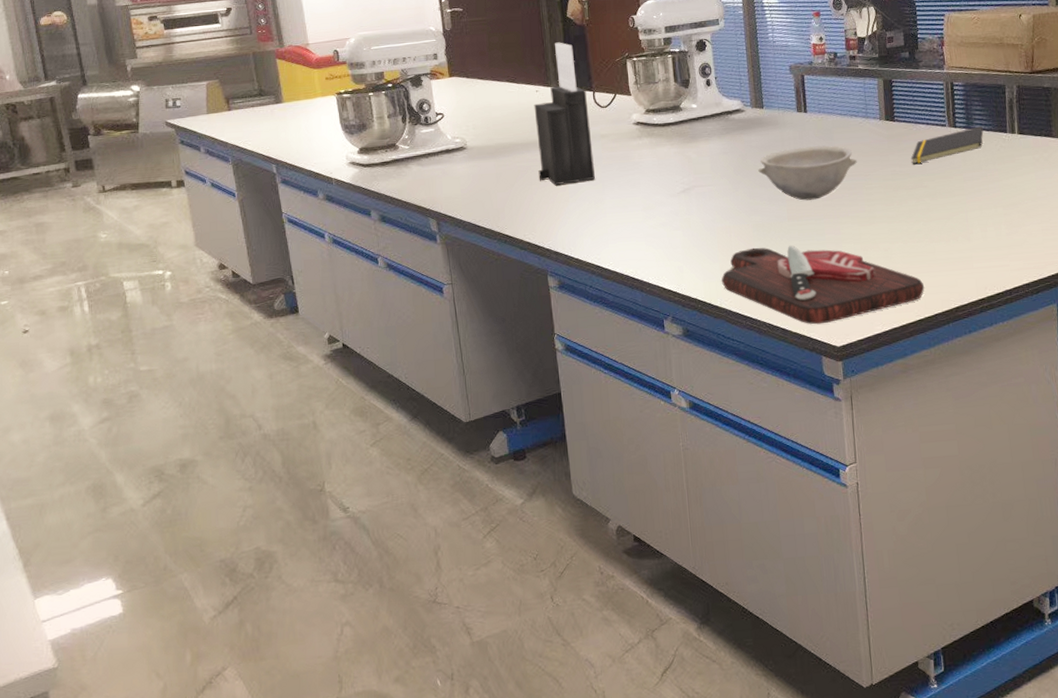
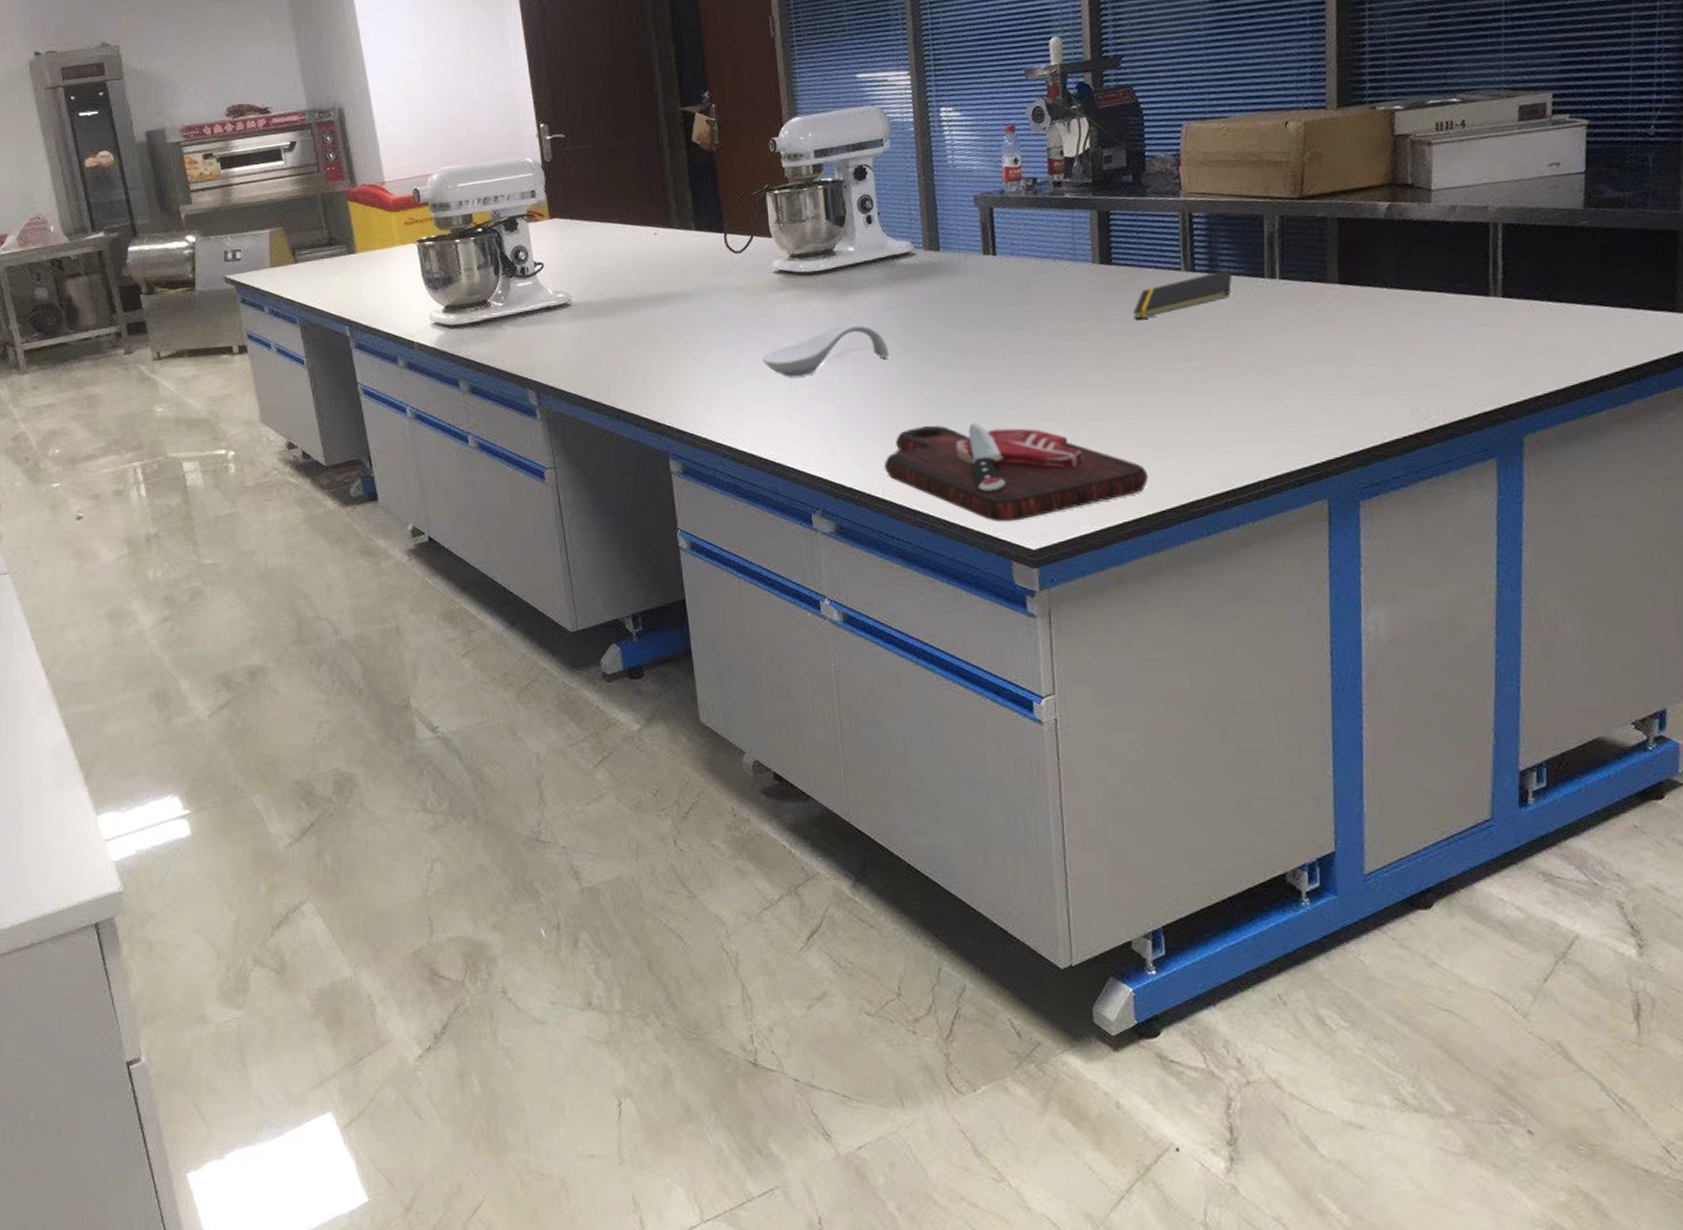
knife block: present [534,42,595,186] -> none [652,173,727,350]
spoon rest: none [624,165,725,208] -> present [763,322,890,376]
bowl: present [758,145,857,201] -> none [932,296,1061,367]

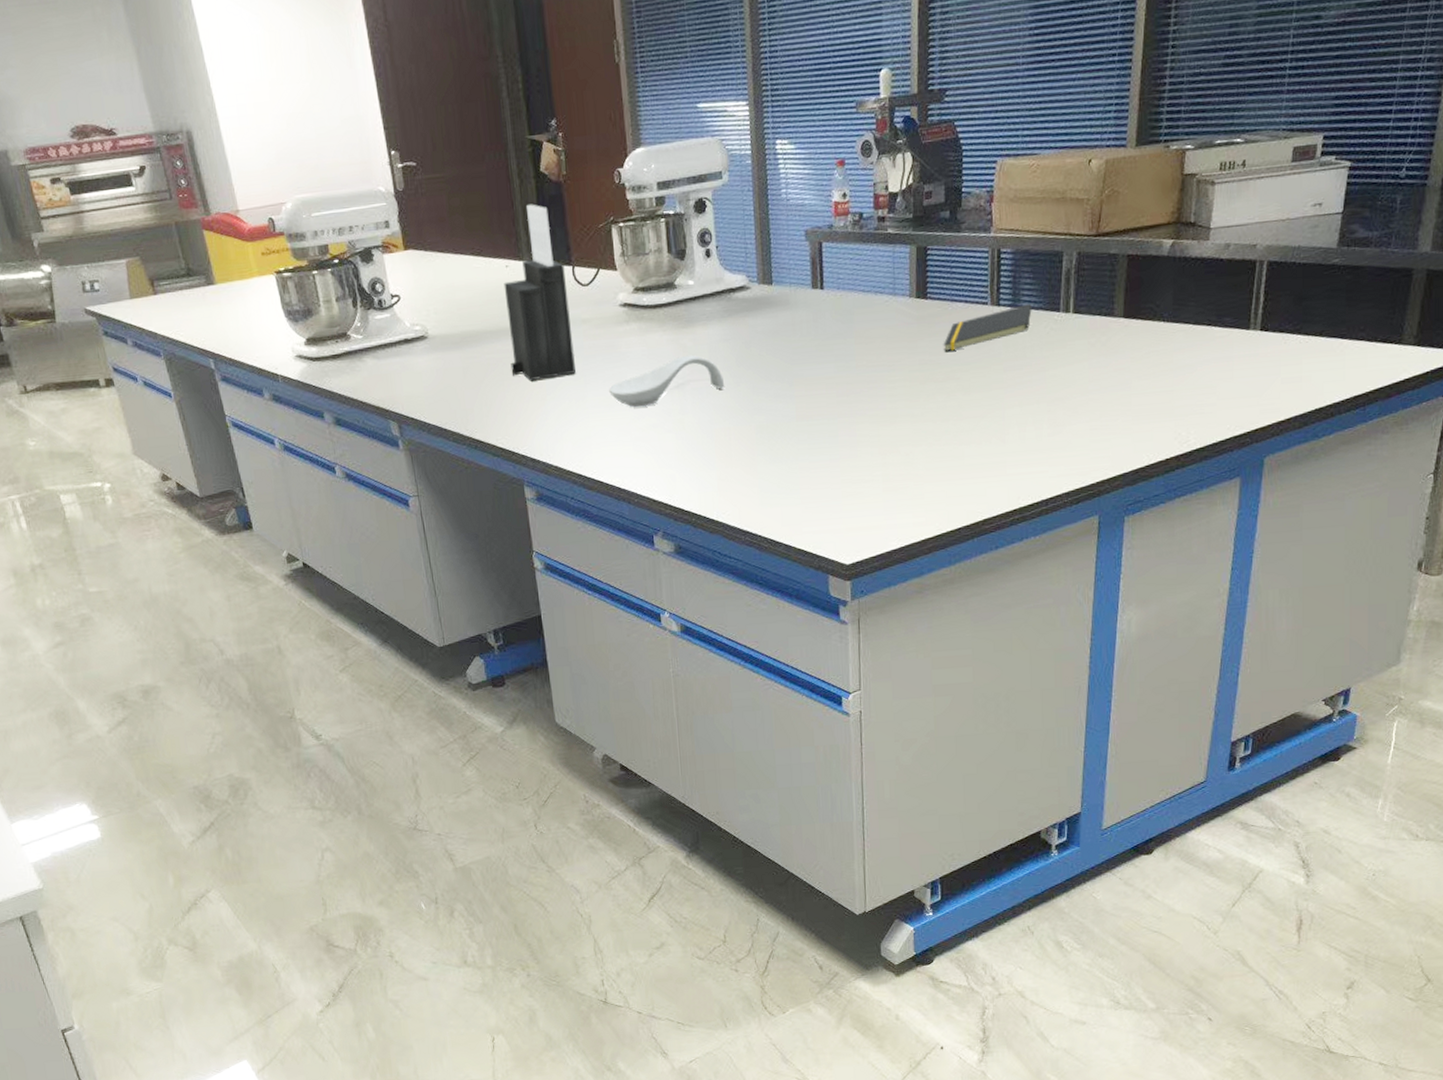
knife block: none [652,173,727,350] -> present [503,204,576,381]
cutting board: present [884,422,1149,522] -> none [719,449,949,540]

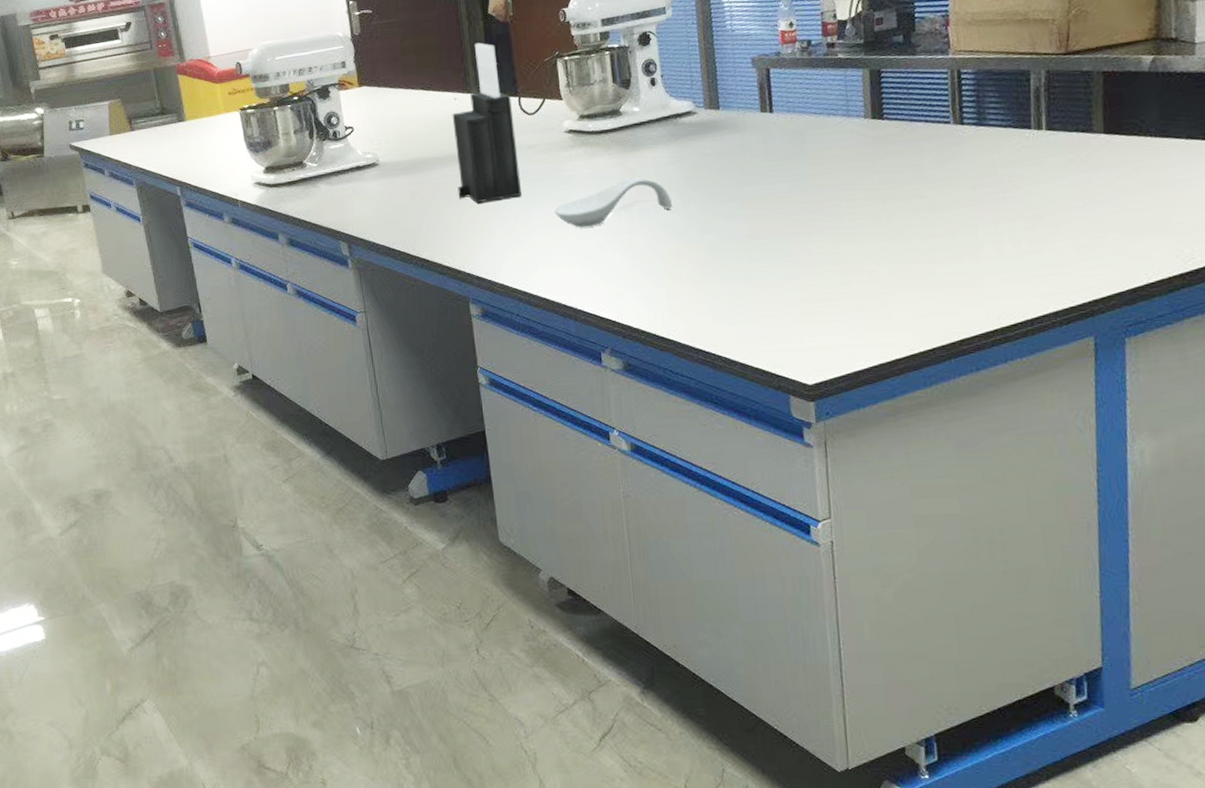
notepad: present [943,304,1032,351] -> none [903,122,1000,170]

